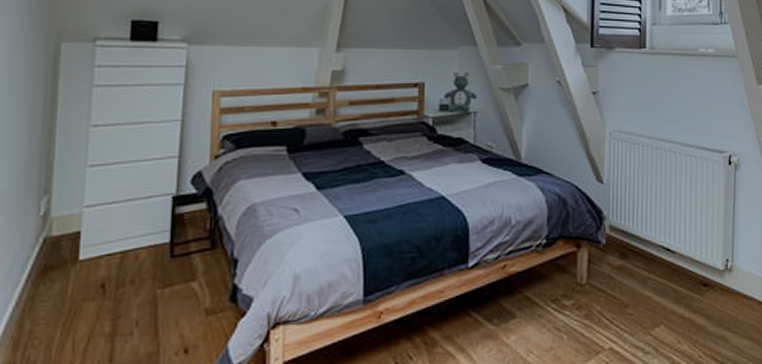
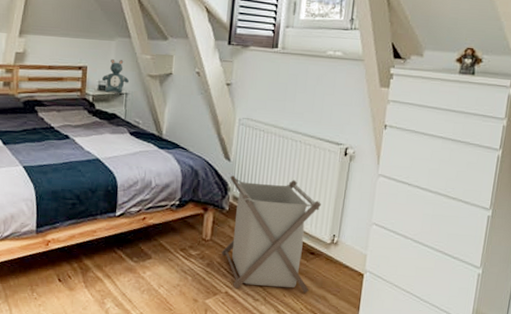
laundry basket: none [601,198,709,343] -> present [221,175,321,294]

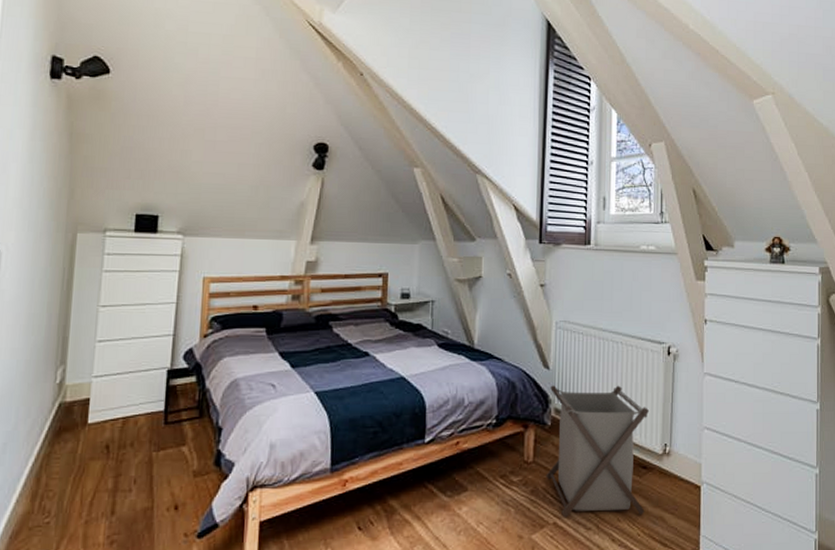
stuffed animal: present [102,59,129,94] -> none [405,264,435,301]

